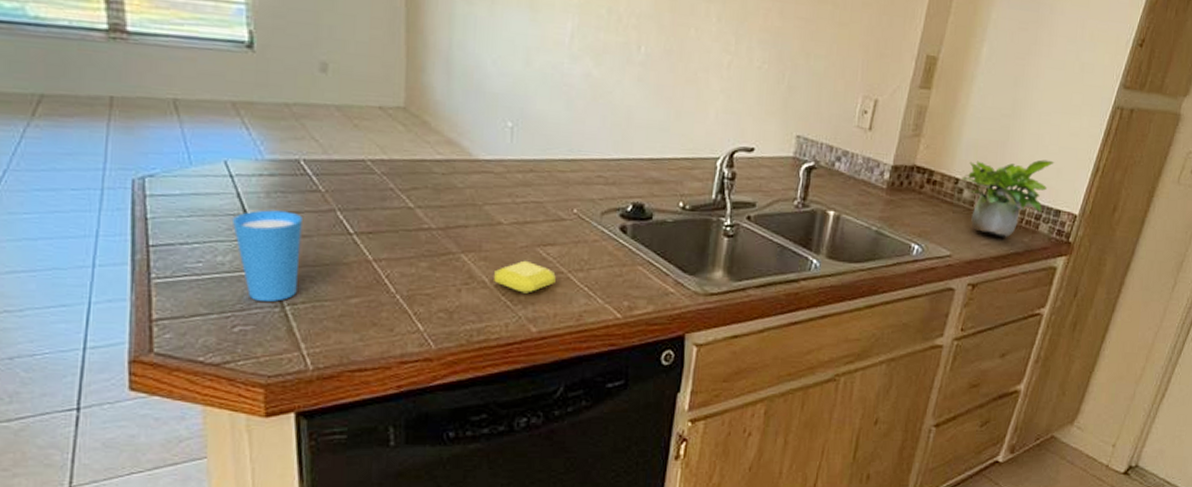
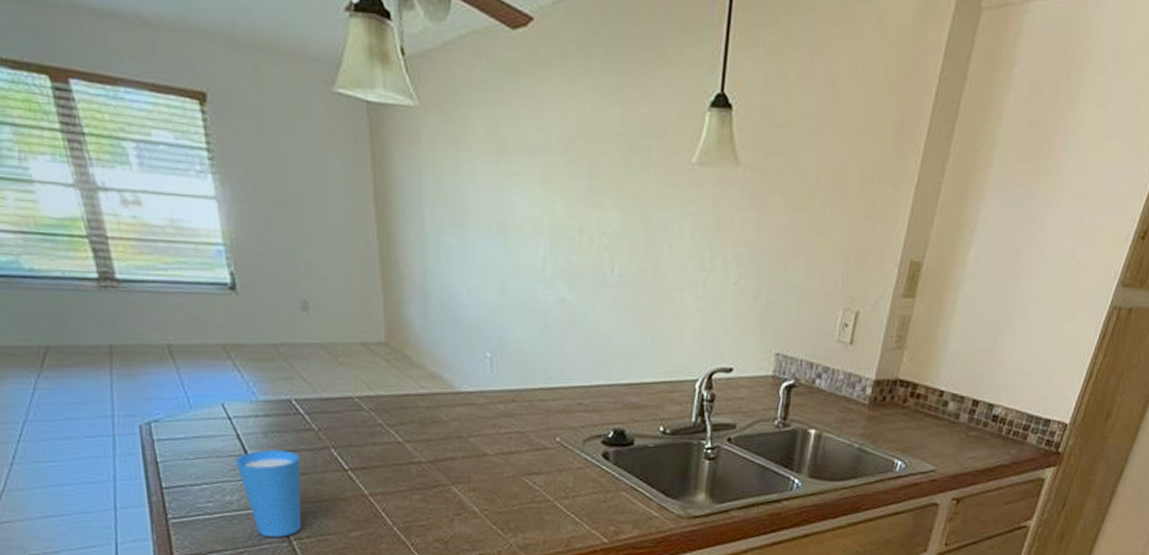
soap bar: present [494,260,556,294] -> none [484,490,543,522]
potted plant: present [961,159,1055,239] -> none [946,367,1045,452]

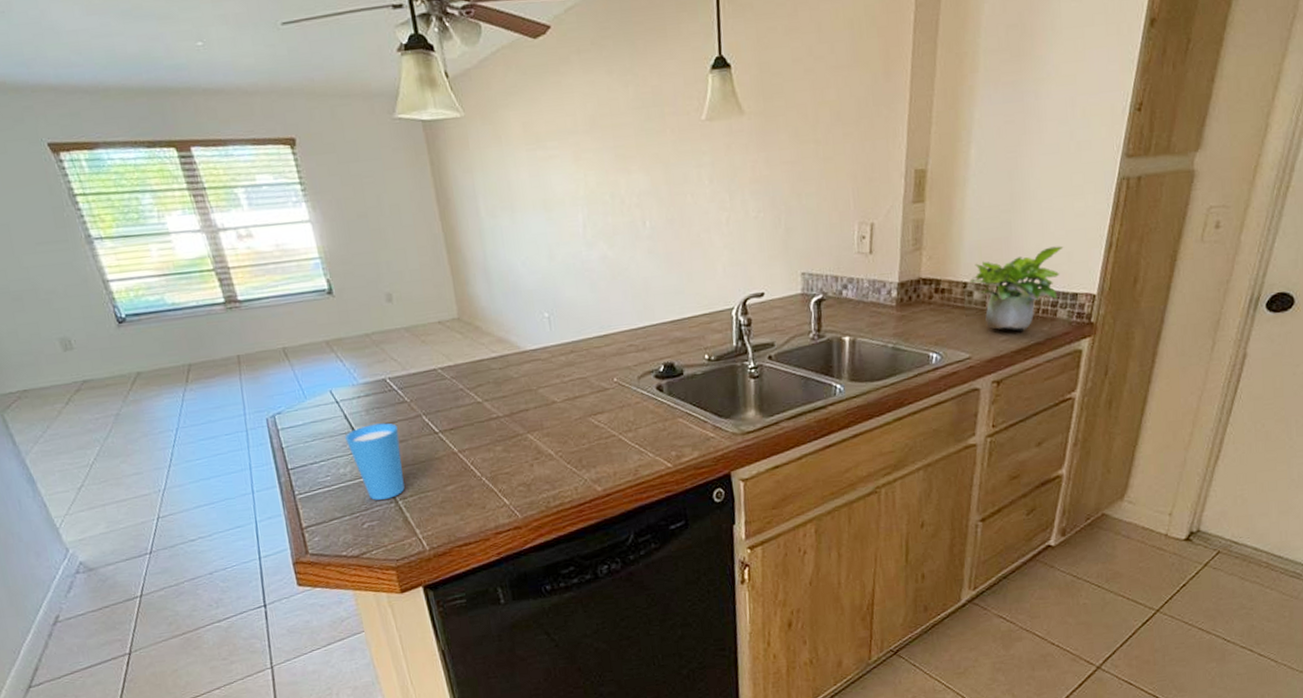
potted plant: none [946,367,1045,452] -> present [969,246,1064,333]

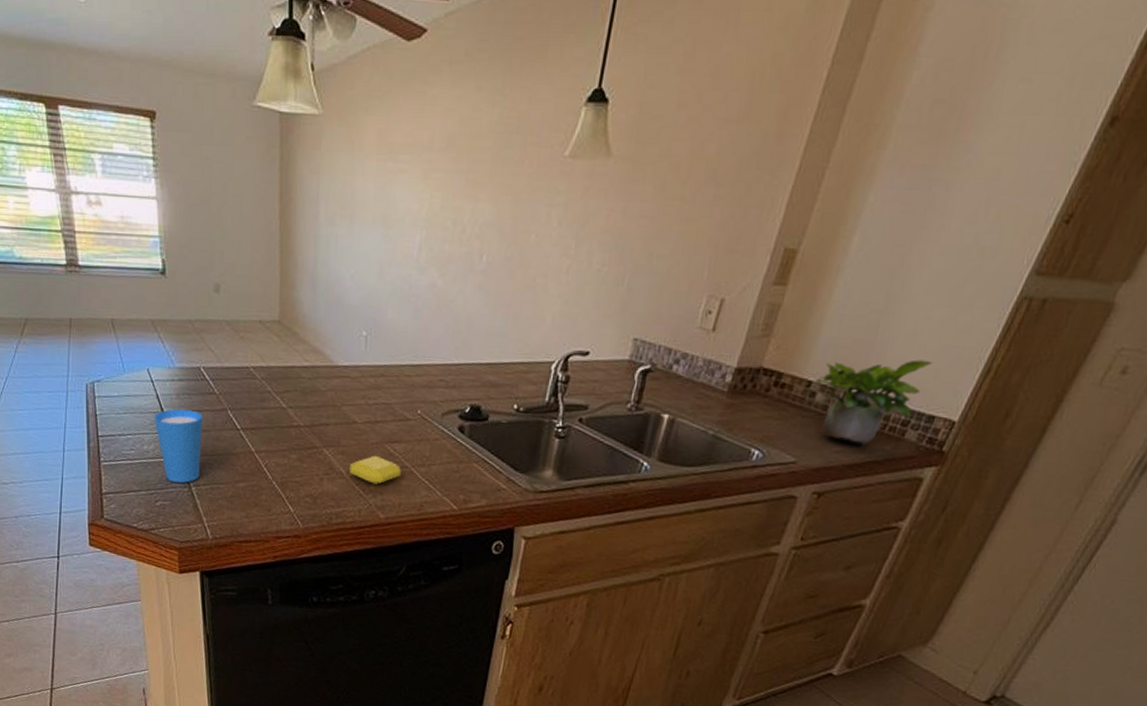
soap bar: none [557,430,610,459] -> present [350,455,401,485]

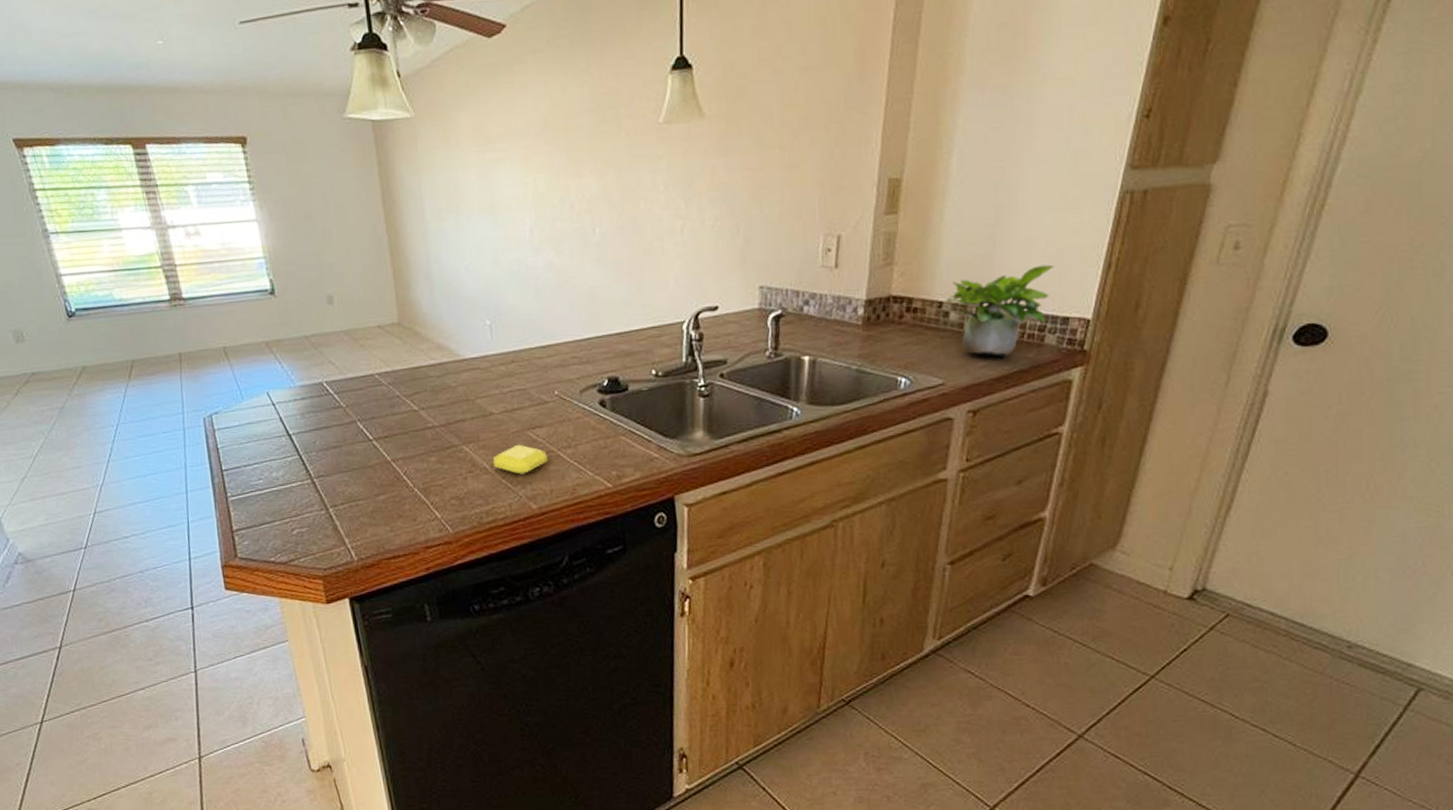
cup: present [153,408,203,483] -> none [279,427,336,506]

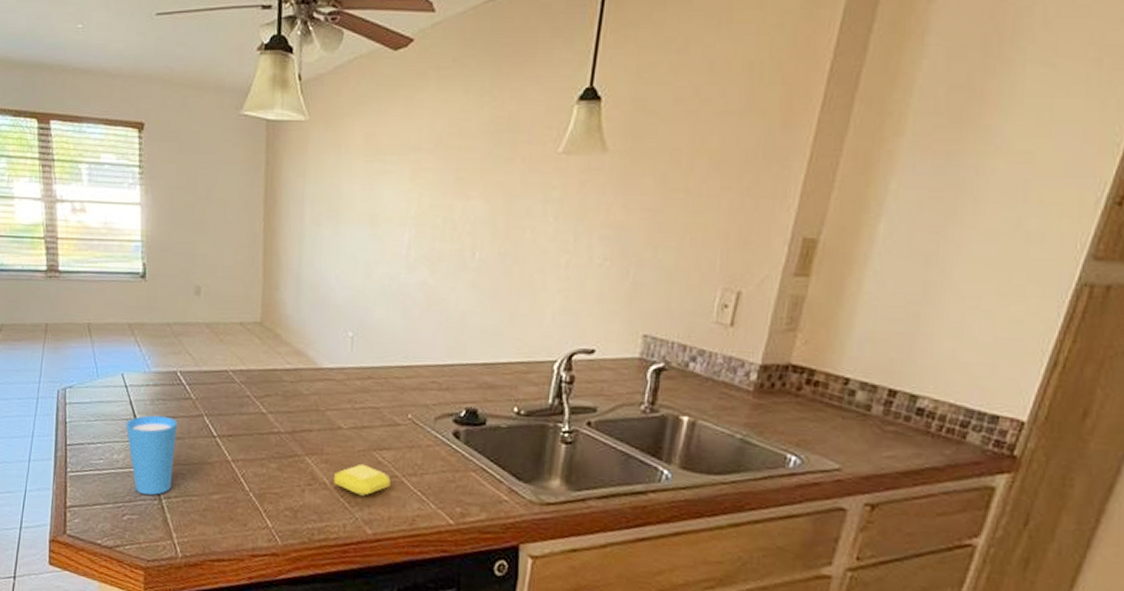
cup: none [279,427,336,506] -> present [125,415,177,495]
potted plant: present [945,264,1055,358] -> none [853,353,988,451]

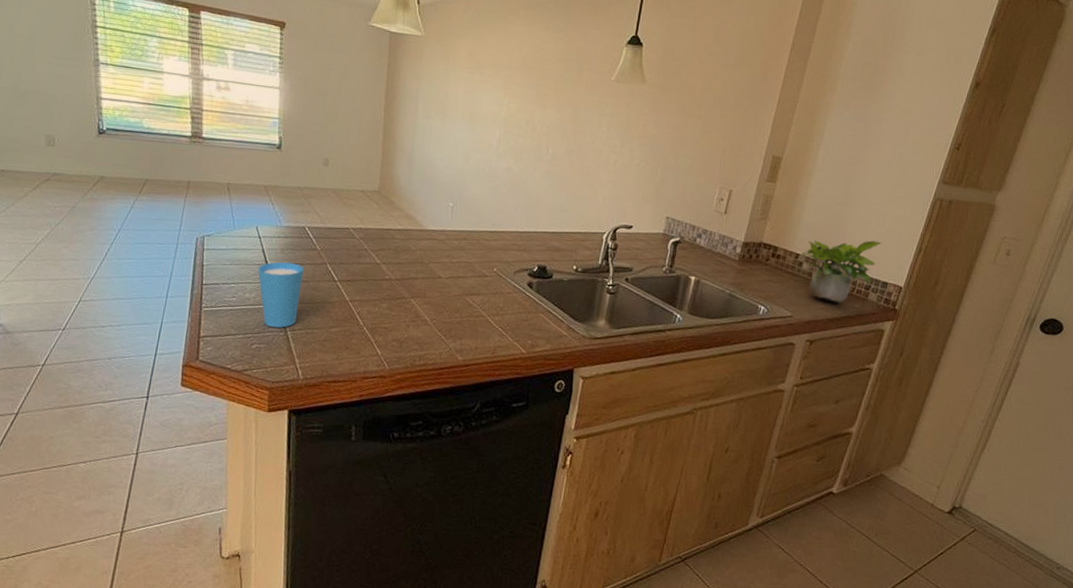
soap bar: present [334,463,391,496] -> none [433,305,478,331]
potted plant: none [853,353,988,451] -> present [801,240,882,305]

